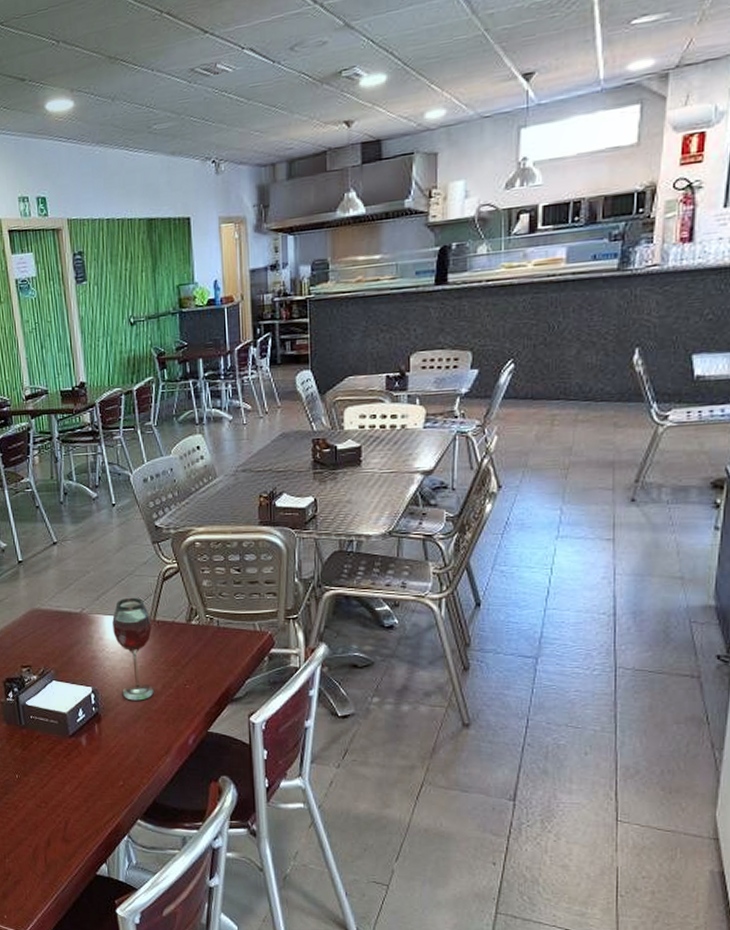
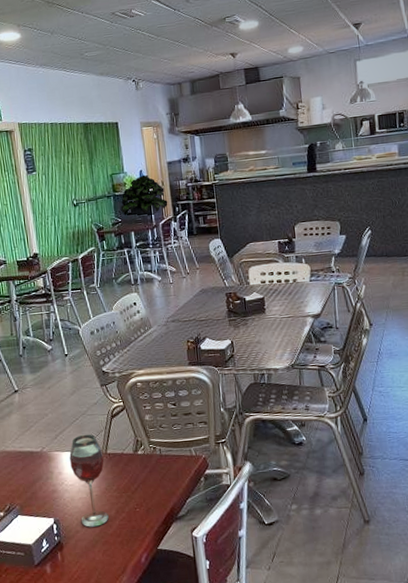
potted plant: none [187,286,247,338] -> present [120,174,168,216]

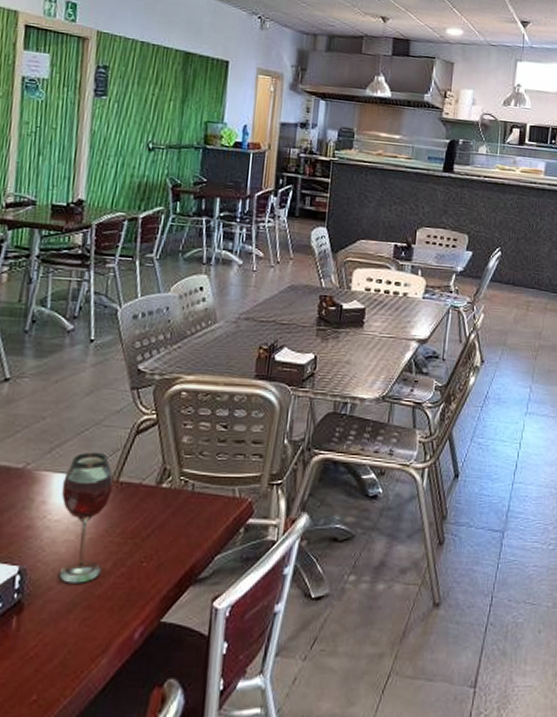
potted plant: present [120,174,168,216] -> none [209,131,271,180]

